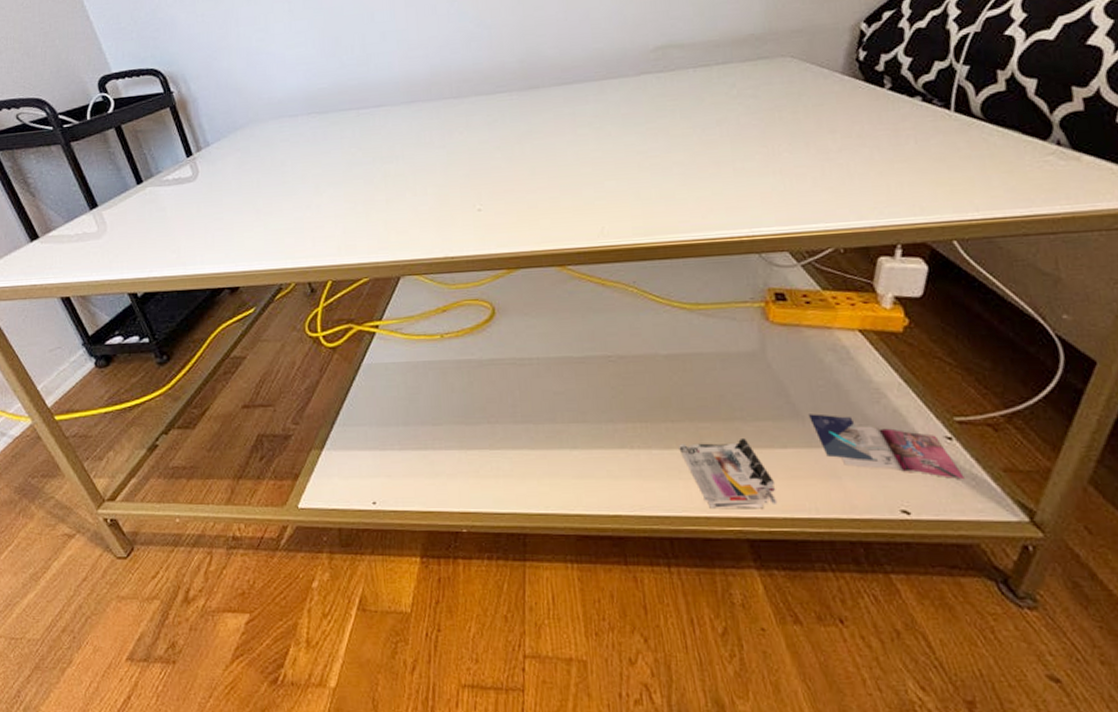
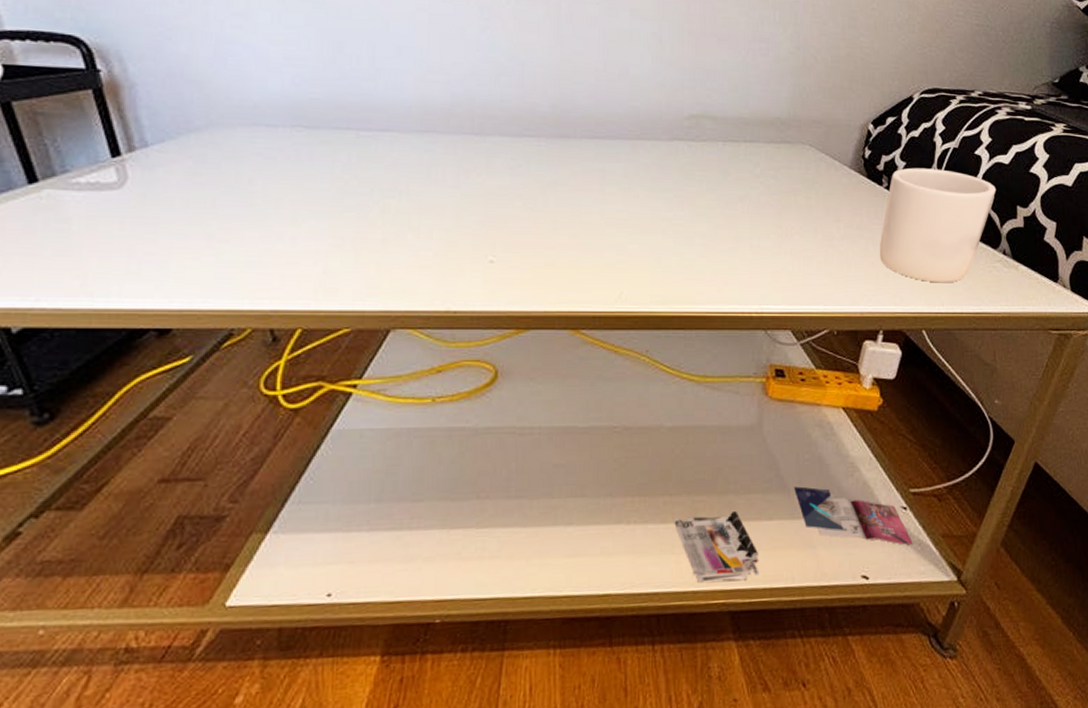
mug: none [887,58,1040,187] -> present [880,167,997,283]

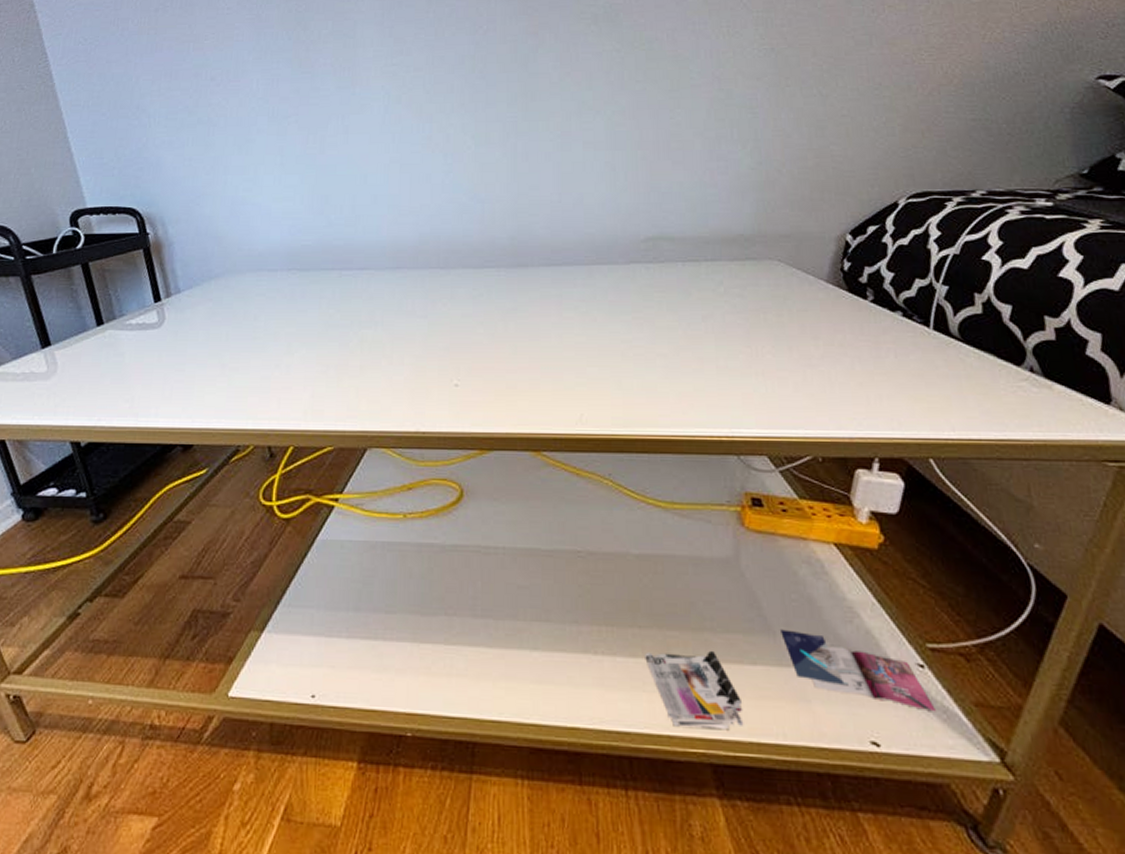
mug: present [880,167,997,283] -> none [868,278,1015,405]

